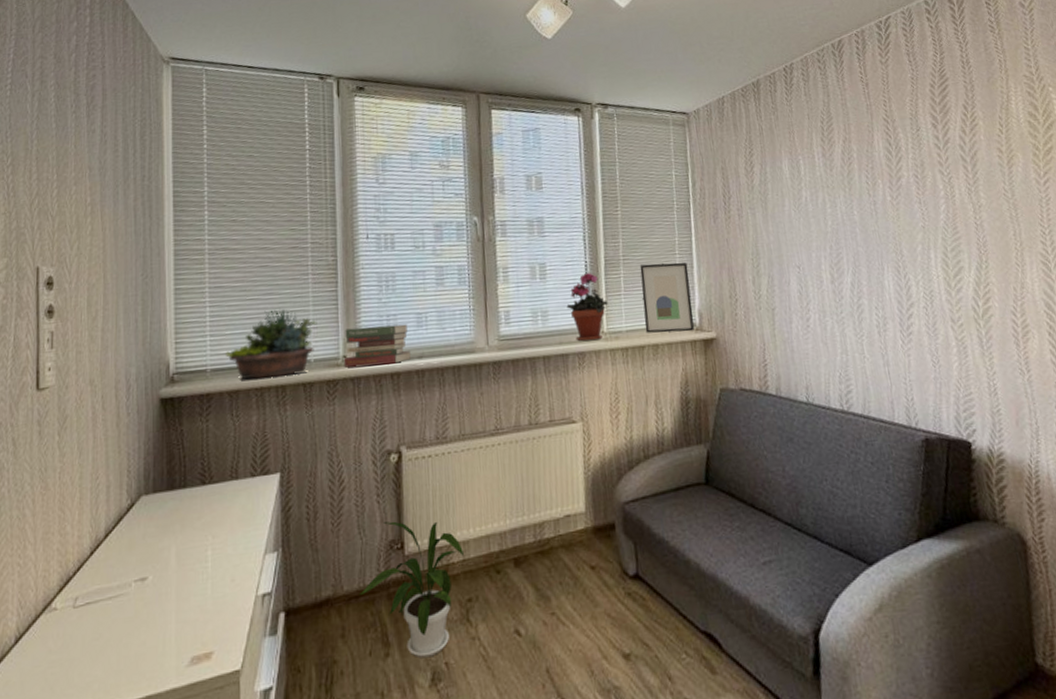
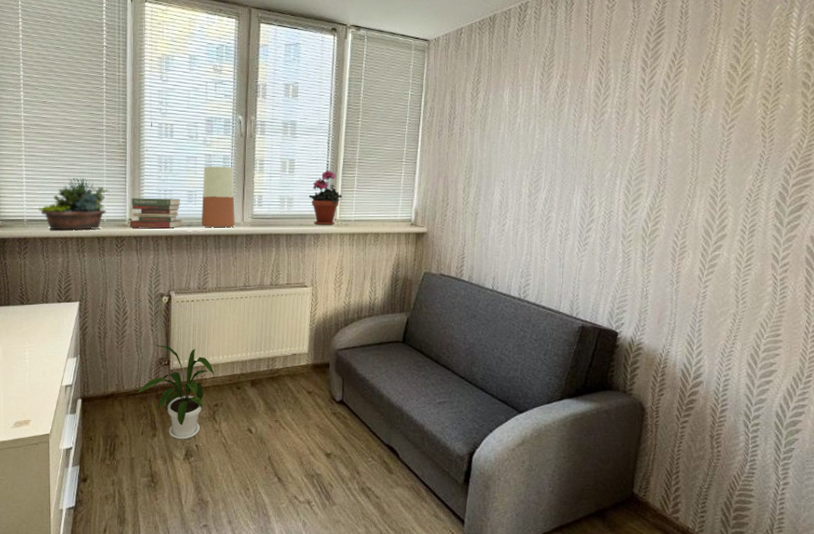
vase: none [434,278,478,358] -> present [201,166,235,228]
picture frame: present [639,262,694,334] -> none [370,168,411,226]

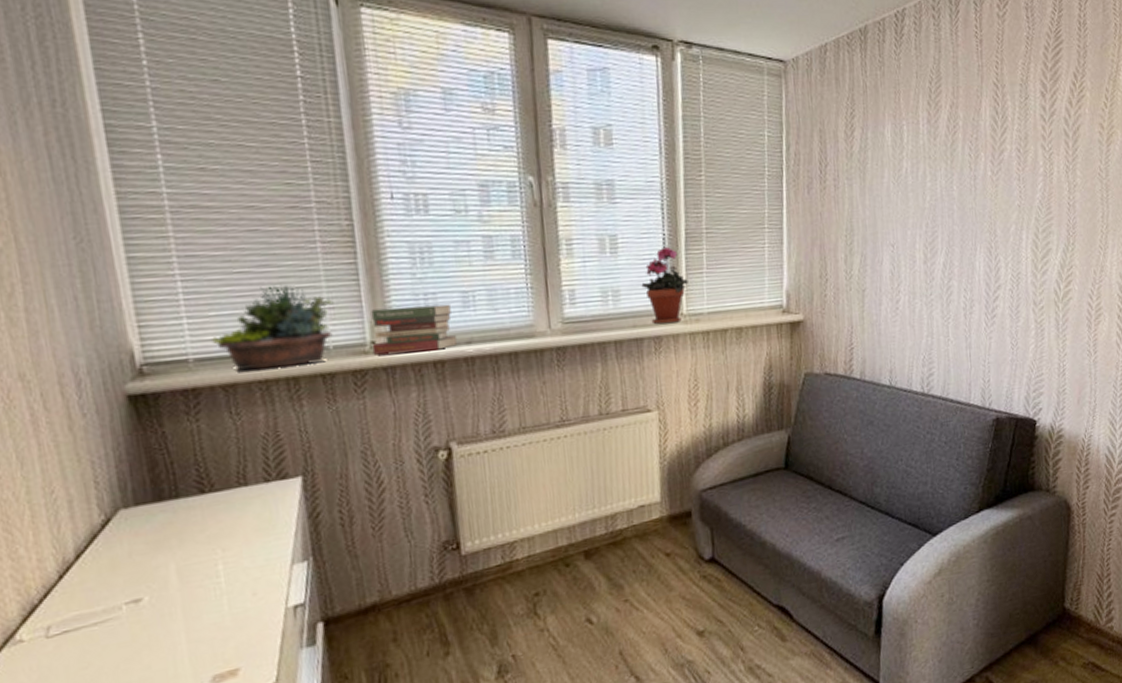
house plant: present [136,345,214,440] -> none [411,520,529,654]
vase: present [201,166,235,228] -> none [482,251,539,343]

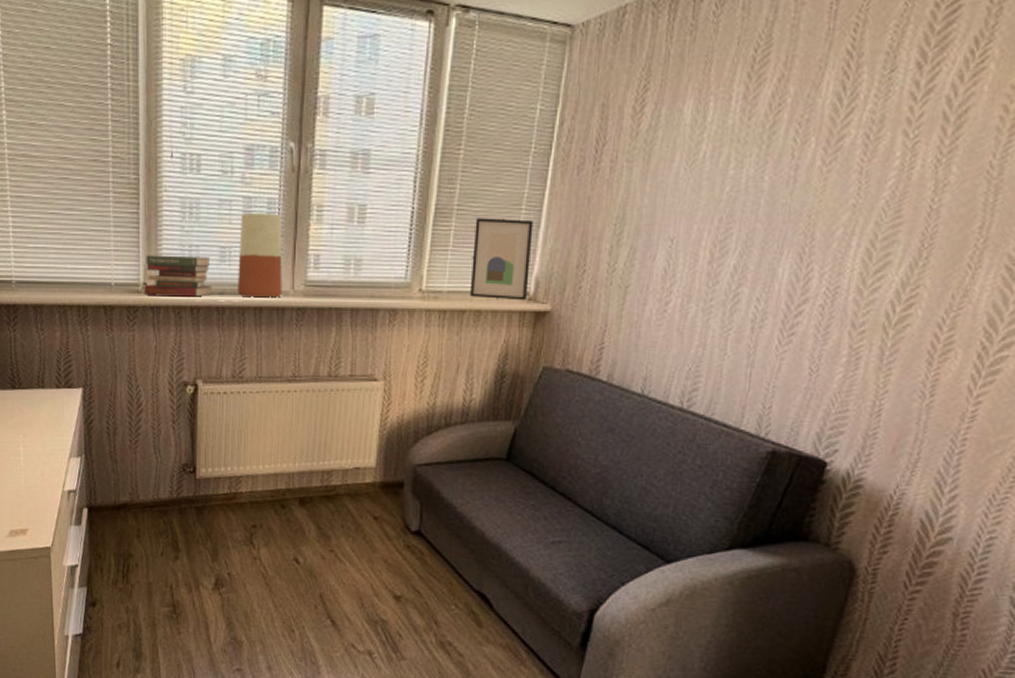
succulent planter: present [212,284,334,371] -> none [29,226,118,297]
vase: none [482,251,539,343] -> present [237,213,283,298]
potted plant: present [641,246,688,325] -> none [384,220,432,298]
picture frame: none [724,237,781,316] -> present [469,218,534,301]

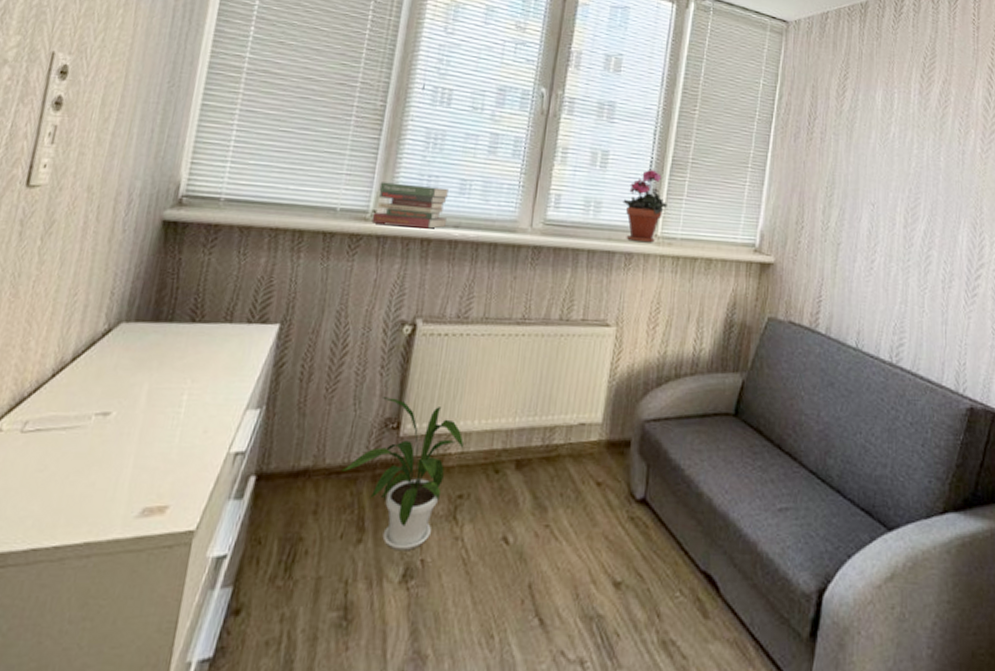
house plant: none [154,447,251,567] -> present [342,397,464,551]
vase: present [237,213,283,298] -> none [473,149,527,235]
potted plant: none [384,220,432,298] -> present [623,169,667,243]
picture frame: present [469,218,534,301] -> none [701,172,758,252]

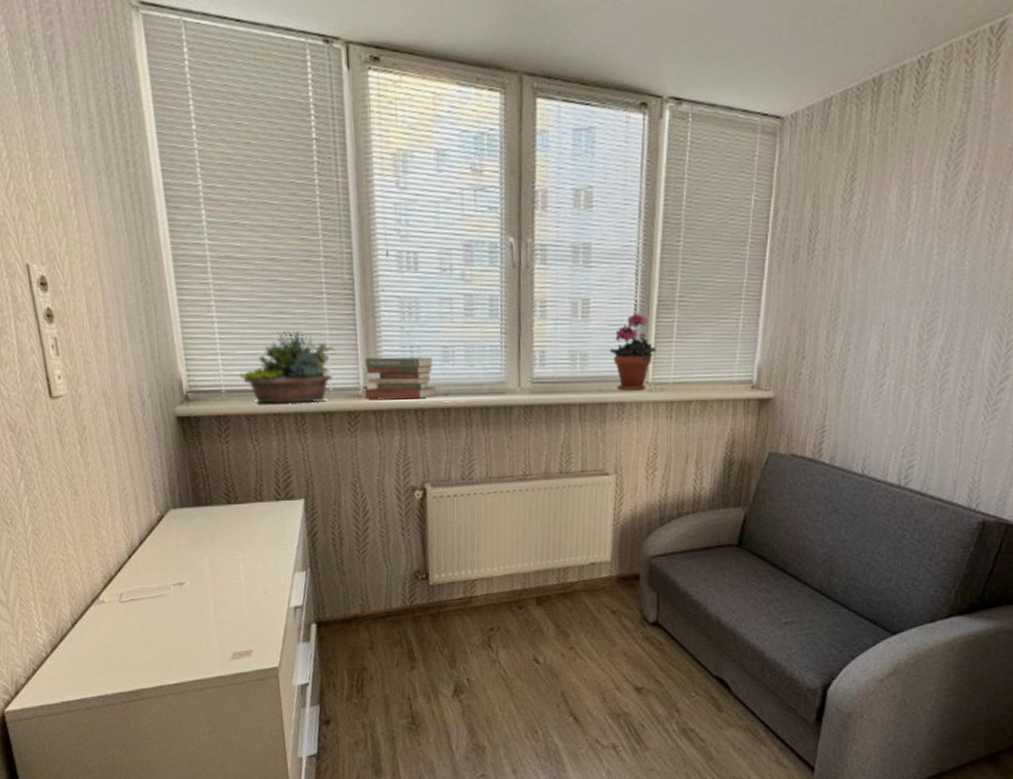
succulent planter: none [244,146,352,222] -> present [239,330,335,405]
house plant: present [342,397,464,551] -> none [386,553,487,673]

